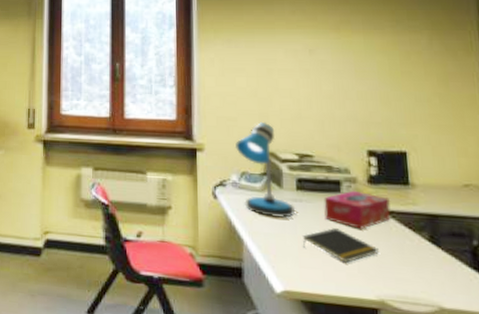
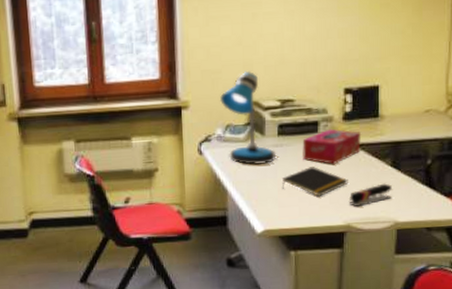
stapler: none [380,259,434,282] -> present [348,183,393,207]

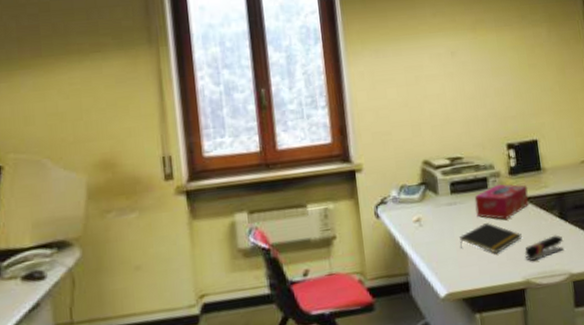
desk lamp: present [220,70,277,165] -> none [392,131,452,226]

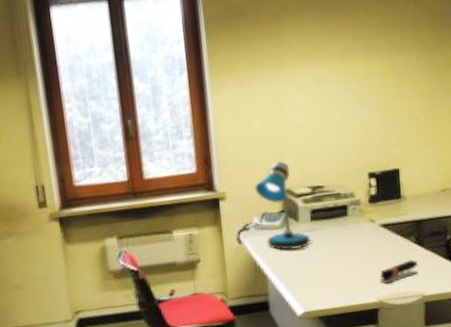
desk lamp: none [392,131,452,226] -> present [255,160,311,251]
notepad: present [460,223,522,254] -> none [318,248,378,276]
tissue box: present [474,184,529,220] -> none [334,211,387,245]

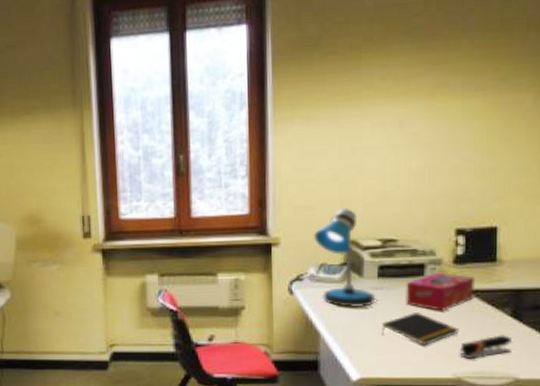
notepad: none [318,248,378,276] -> present [381,313,459,345]
tissue box: none [334,211,387,245] -> present [406,272,476,311]

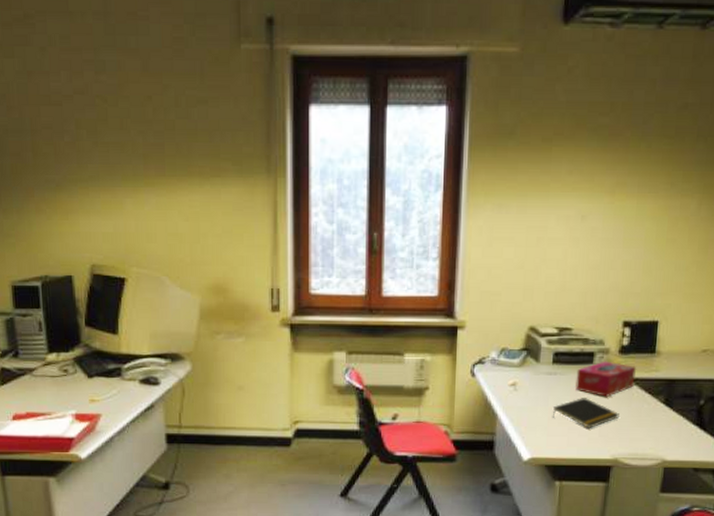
desk lamp: present [314,207,376,307] -> none [497,295,550,391]
stapler: present [459,335,513,359] -> none [618,420,664,441]

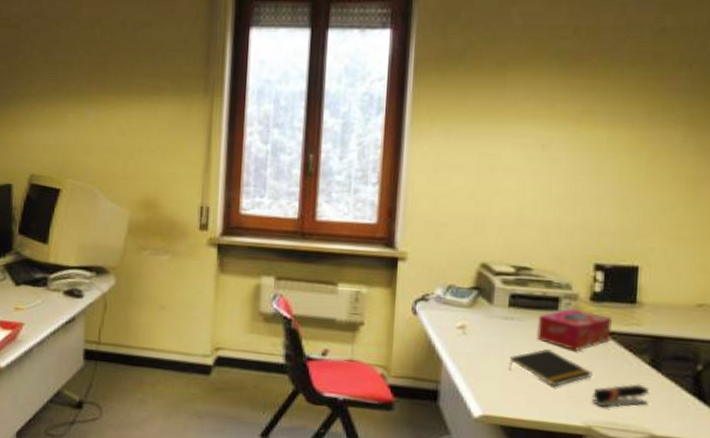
stapler: none [618,420,664,441] -> present [591,384,650,407]

